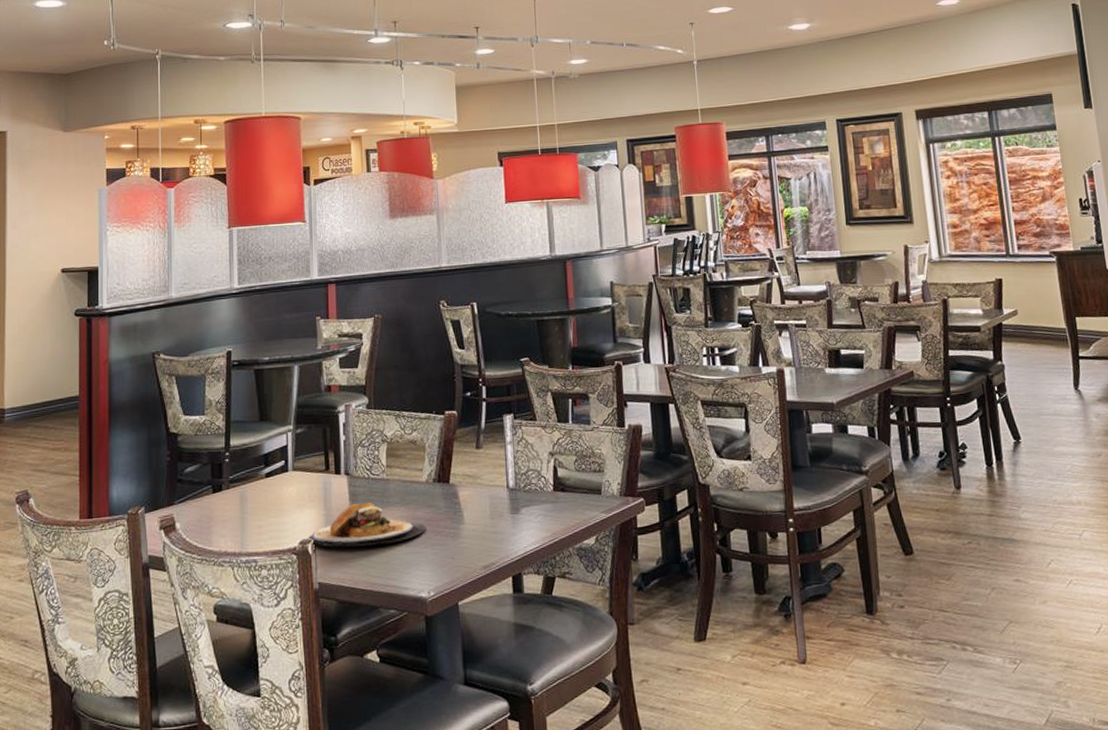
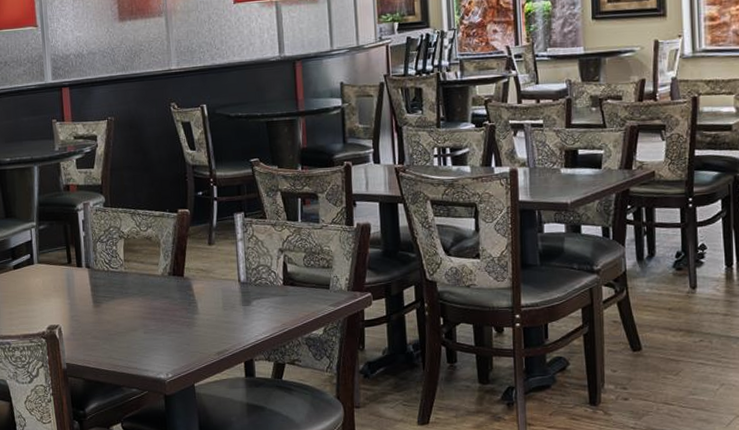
plate: present [307,503,426,548] -> none [54,294,163,333]

